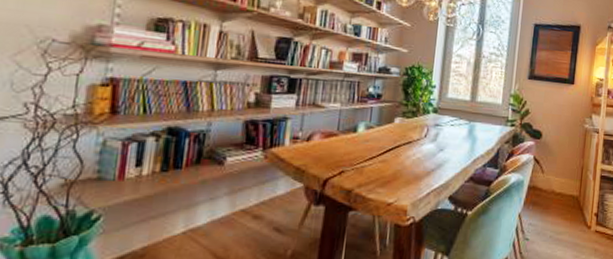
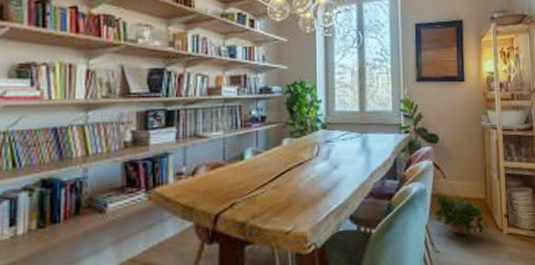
potted plant: none [528,188,579,234] -> present [434,195,490,242]

